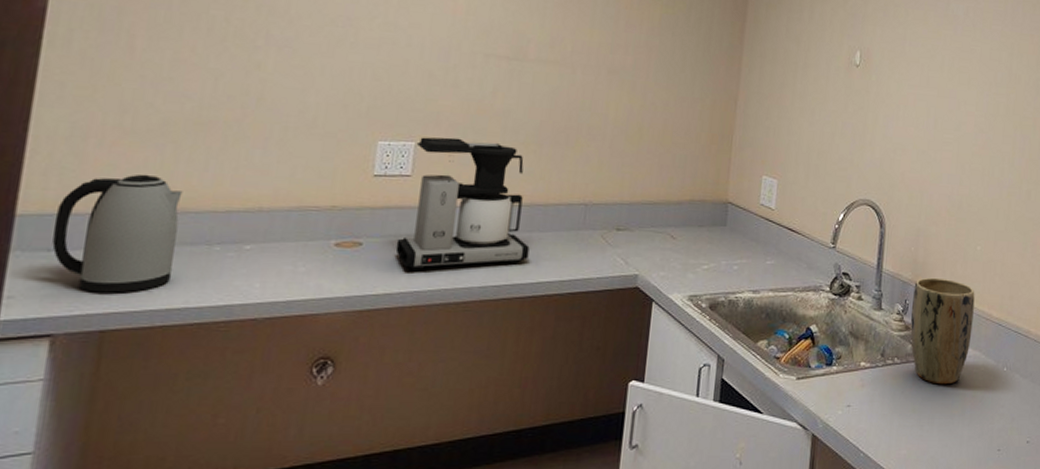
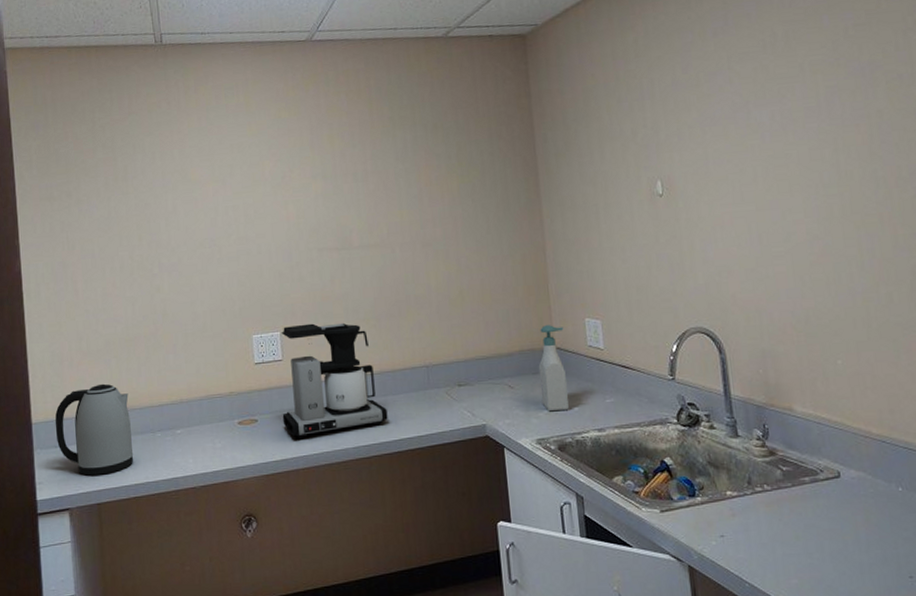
soap bottle: none [702,177,740,268] -> present [538,325,569,412]
plant pot: present [910,277,975,385] -> none [770,398,851,510]

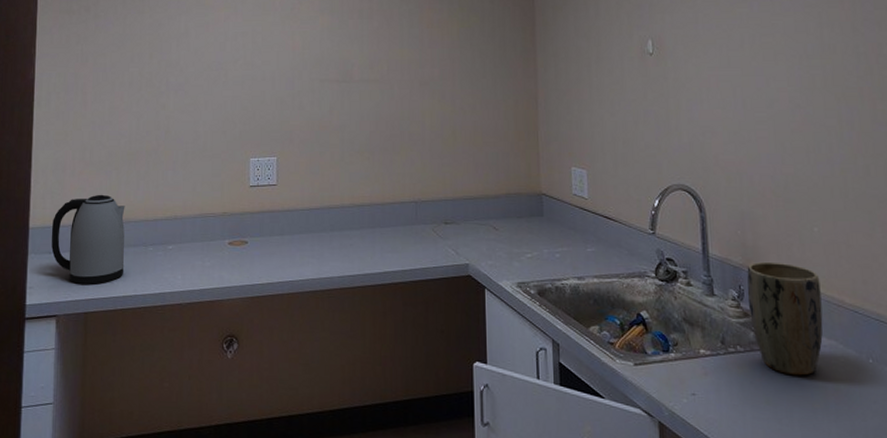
coffee maker: present [281,322,388,438] -> none [272,151,374,263]
soap bottle: present [538,325,569,412] -> none [523,171,550,256]
plant pot: none [770,398,851,510] -> present [747,261,823,376]

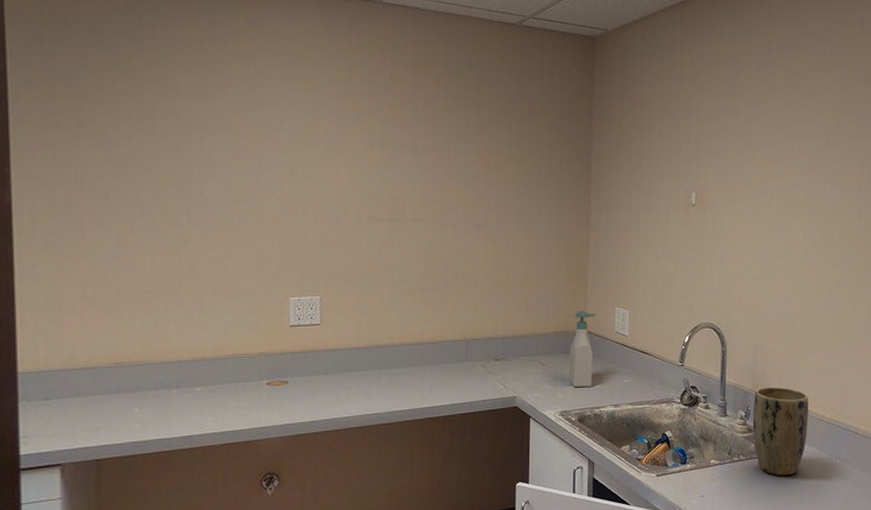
kettle: present [51,194,125,284] -> none [47,335,144,431]
soap bottle: none [523,171,550,256] -> present [568,311,596,388]

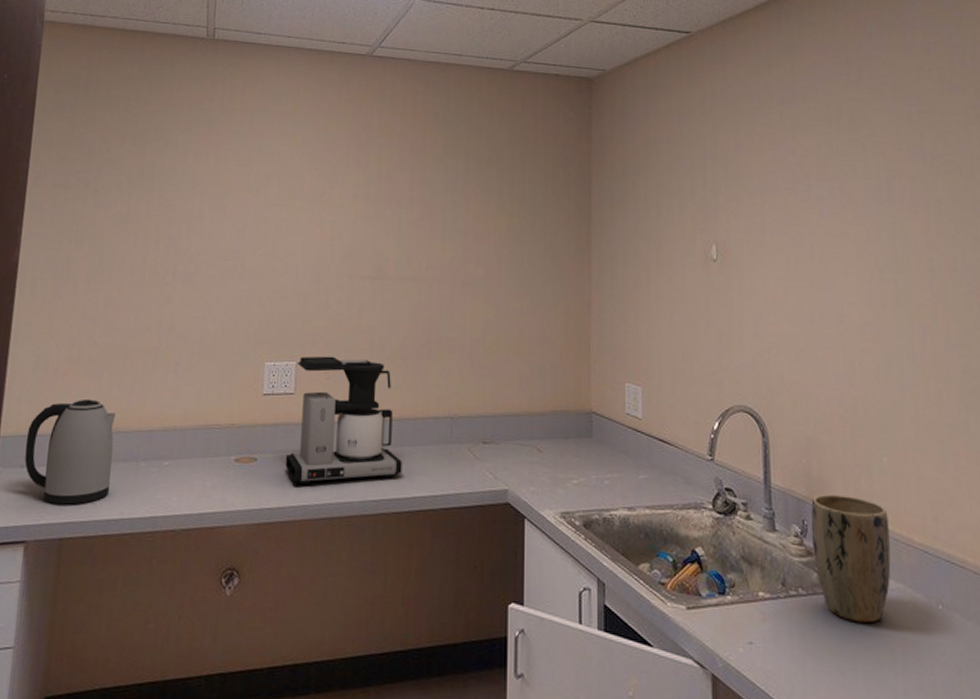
kettle: none [47,335,144,431] -> present [25,398,116,505]
coffee maker: none [315,290,424,401] -> present [285,356,402,485]
soap bottle: present [568,311,596,388] -> none [570,386,602,483]

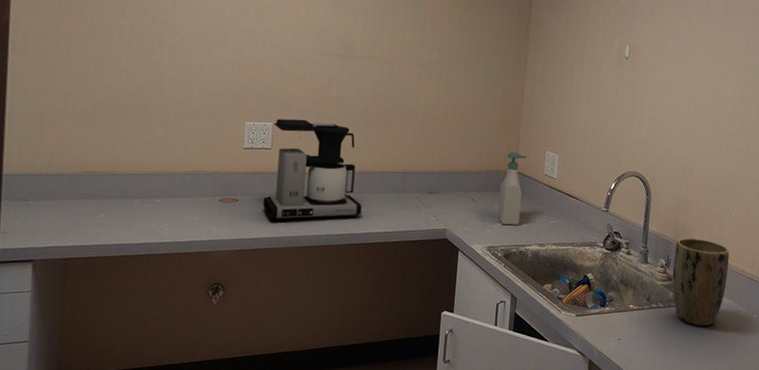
kettle: present [25,398,116,505] -> none [27,145,111,232]
soap bottle: none [570,386,602,483] -> present [497,152,527,225]

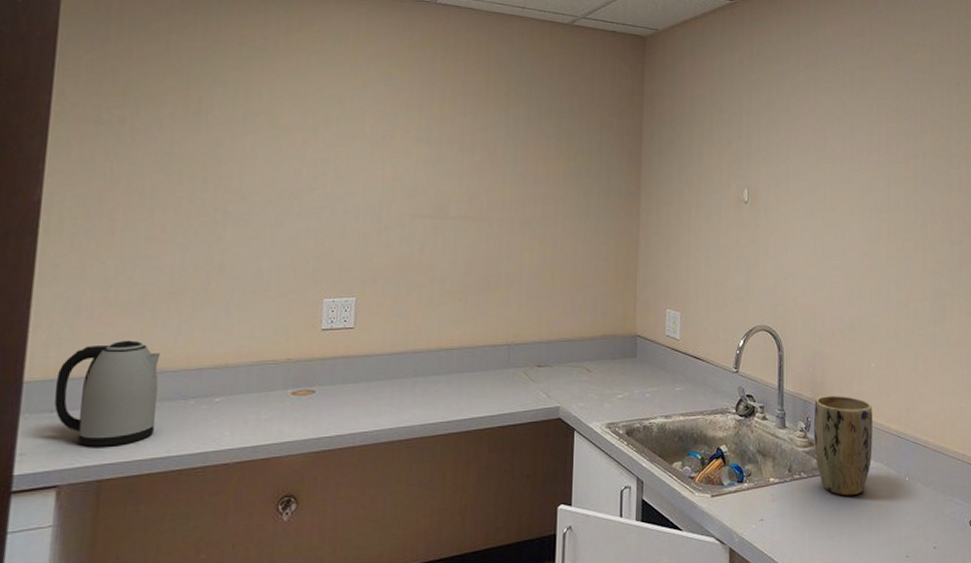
kettle: none [27,145,111,232] -> present [54,340,161,447]
coffee maker: present [262,118,362,221] -> none [344,291,461,413]
soap bottle: present [497,152,527,225] -> none [616,313,646,397]

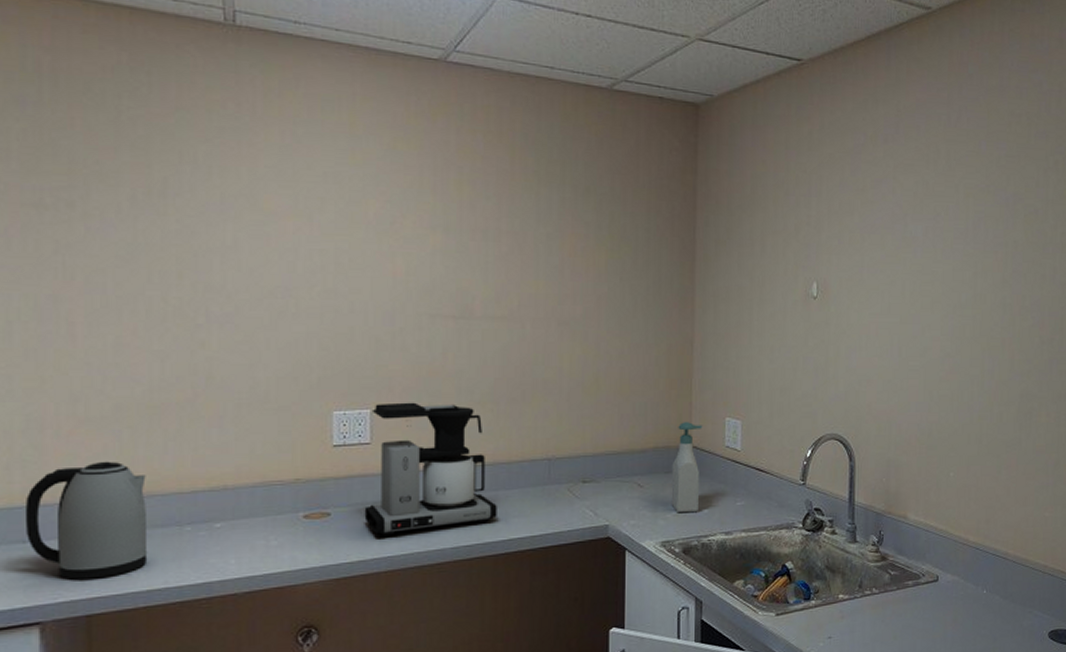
coffee maker: none [344,291,461,413] -> present [364,402,497,536]
soap bottle: none [616,313,646,397] -> present [671,422,703,513]
plant pot: present [813,395,873,496] -> none [886,506,950,611]

